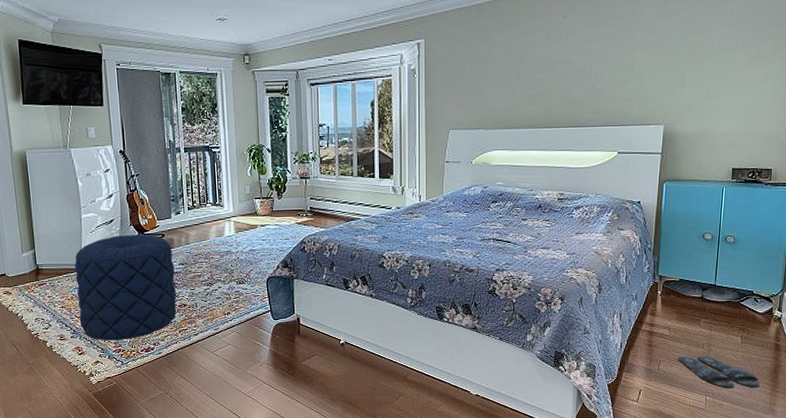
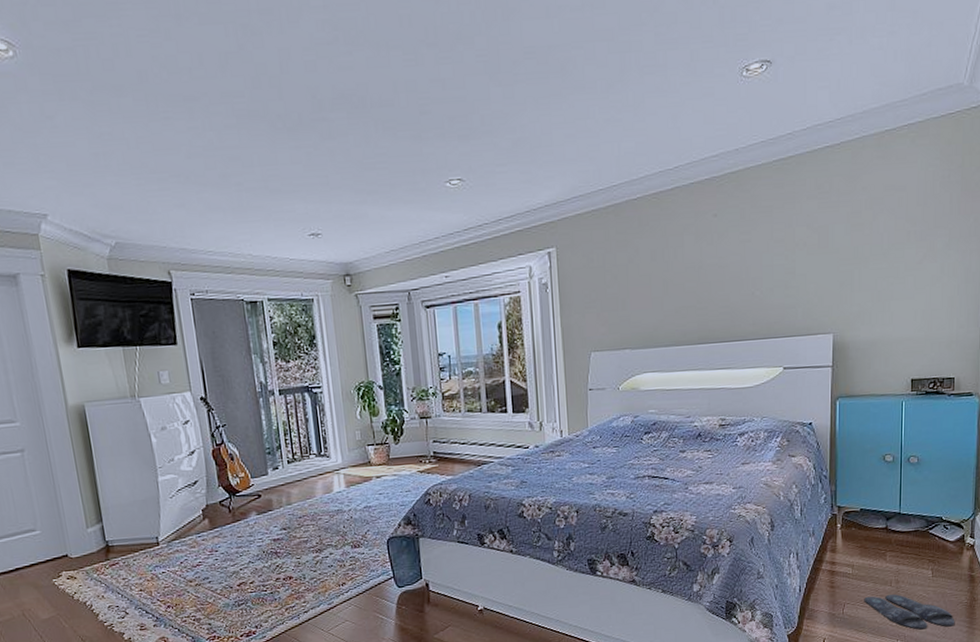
pouf: present [74,234,176,341] -> none [152,495,281,627]

